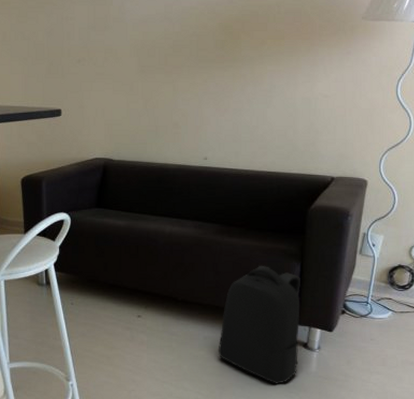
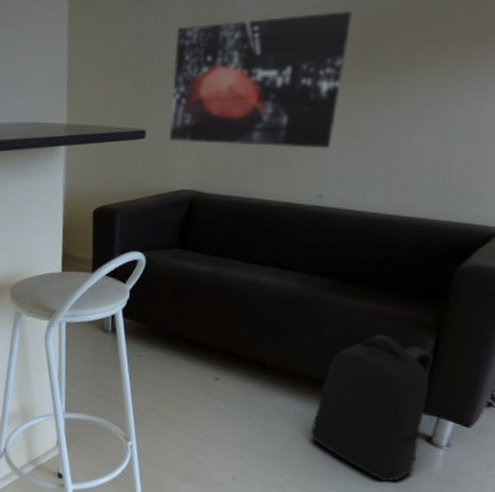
wall art: none [80,15,214,121] -> present [168,11,352,149]

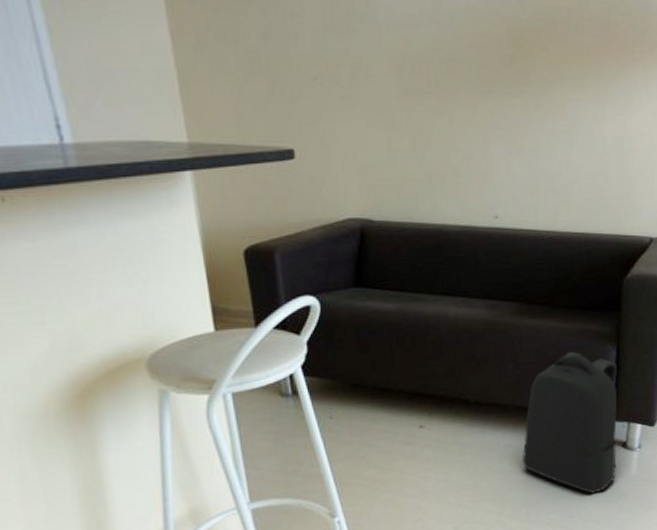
wall art: present [168,11,352,149] -> none [313,18,499,167]

